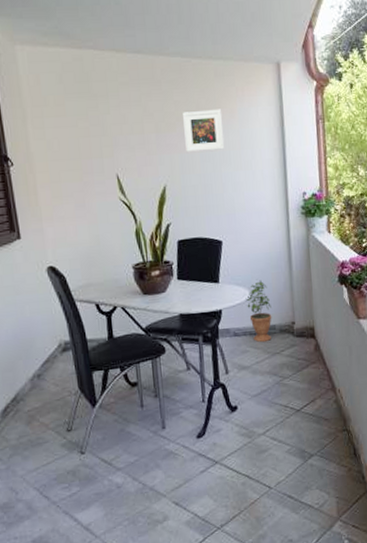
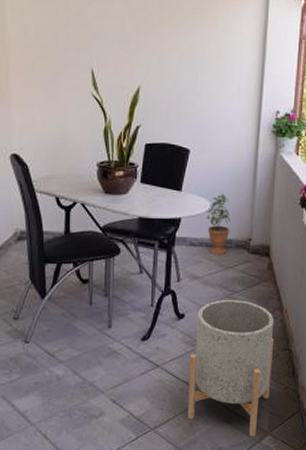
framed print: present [183,109,224,152] -> none [165,14,206,58]
planter: none [247,385,333,525] -> present [187,299,274,437]

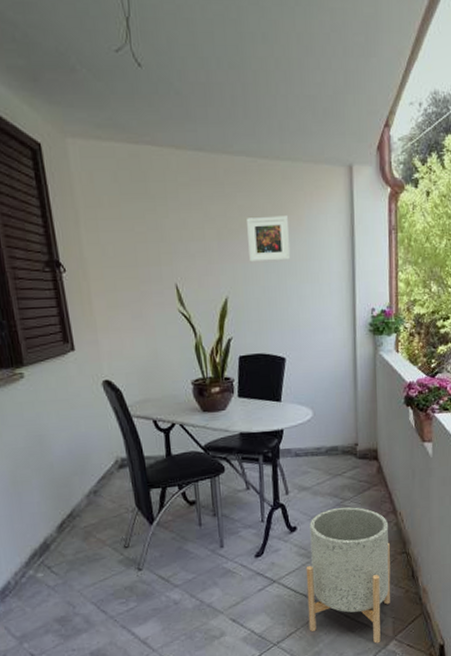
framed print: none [165,14,206,58] -> present [247,215,290,262]
potted plant: present [206,192,231,255] -> none [308,398,335,464]

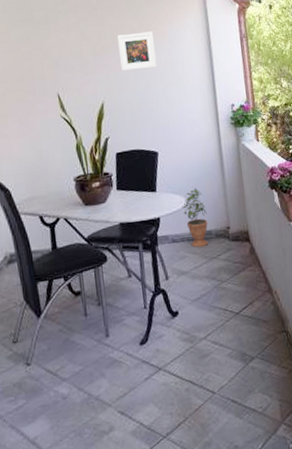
planter: present [306,507,391,644] -> none [190,288,275,429]
potted plant: none [308,398,335,464] -> present [182,187,208,248]

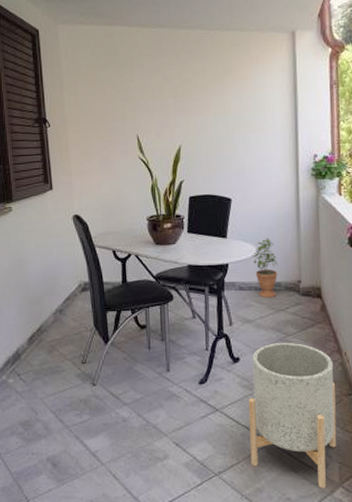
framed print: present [118,31,157,71] -> none [199,76,238,115]
planter: none [190,288,275,429] -> present [248,342,337,488]

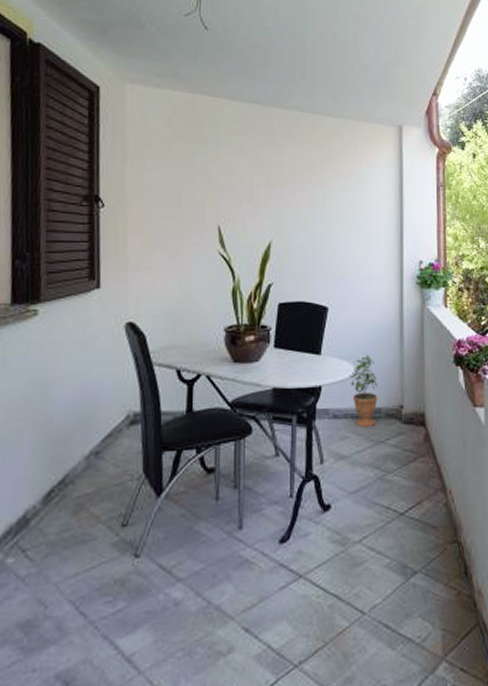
planter: present [248,342,337,488] -> none [339,481,440,666]

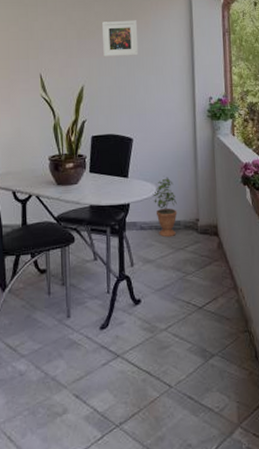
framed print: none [297,166,339,209] -> present [102,20,139,57]

